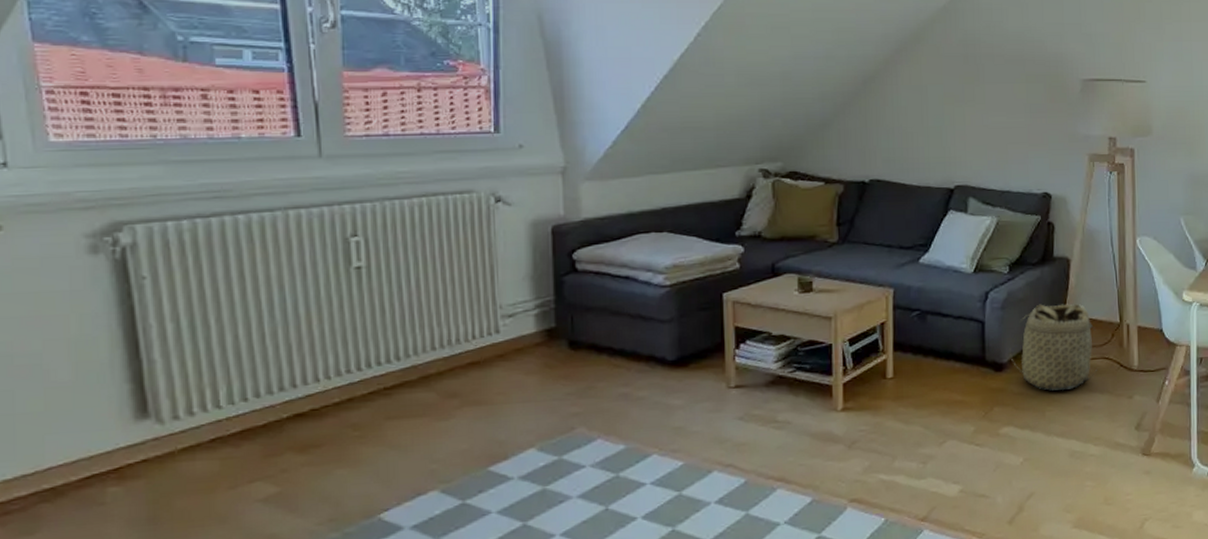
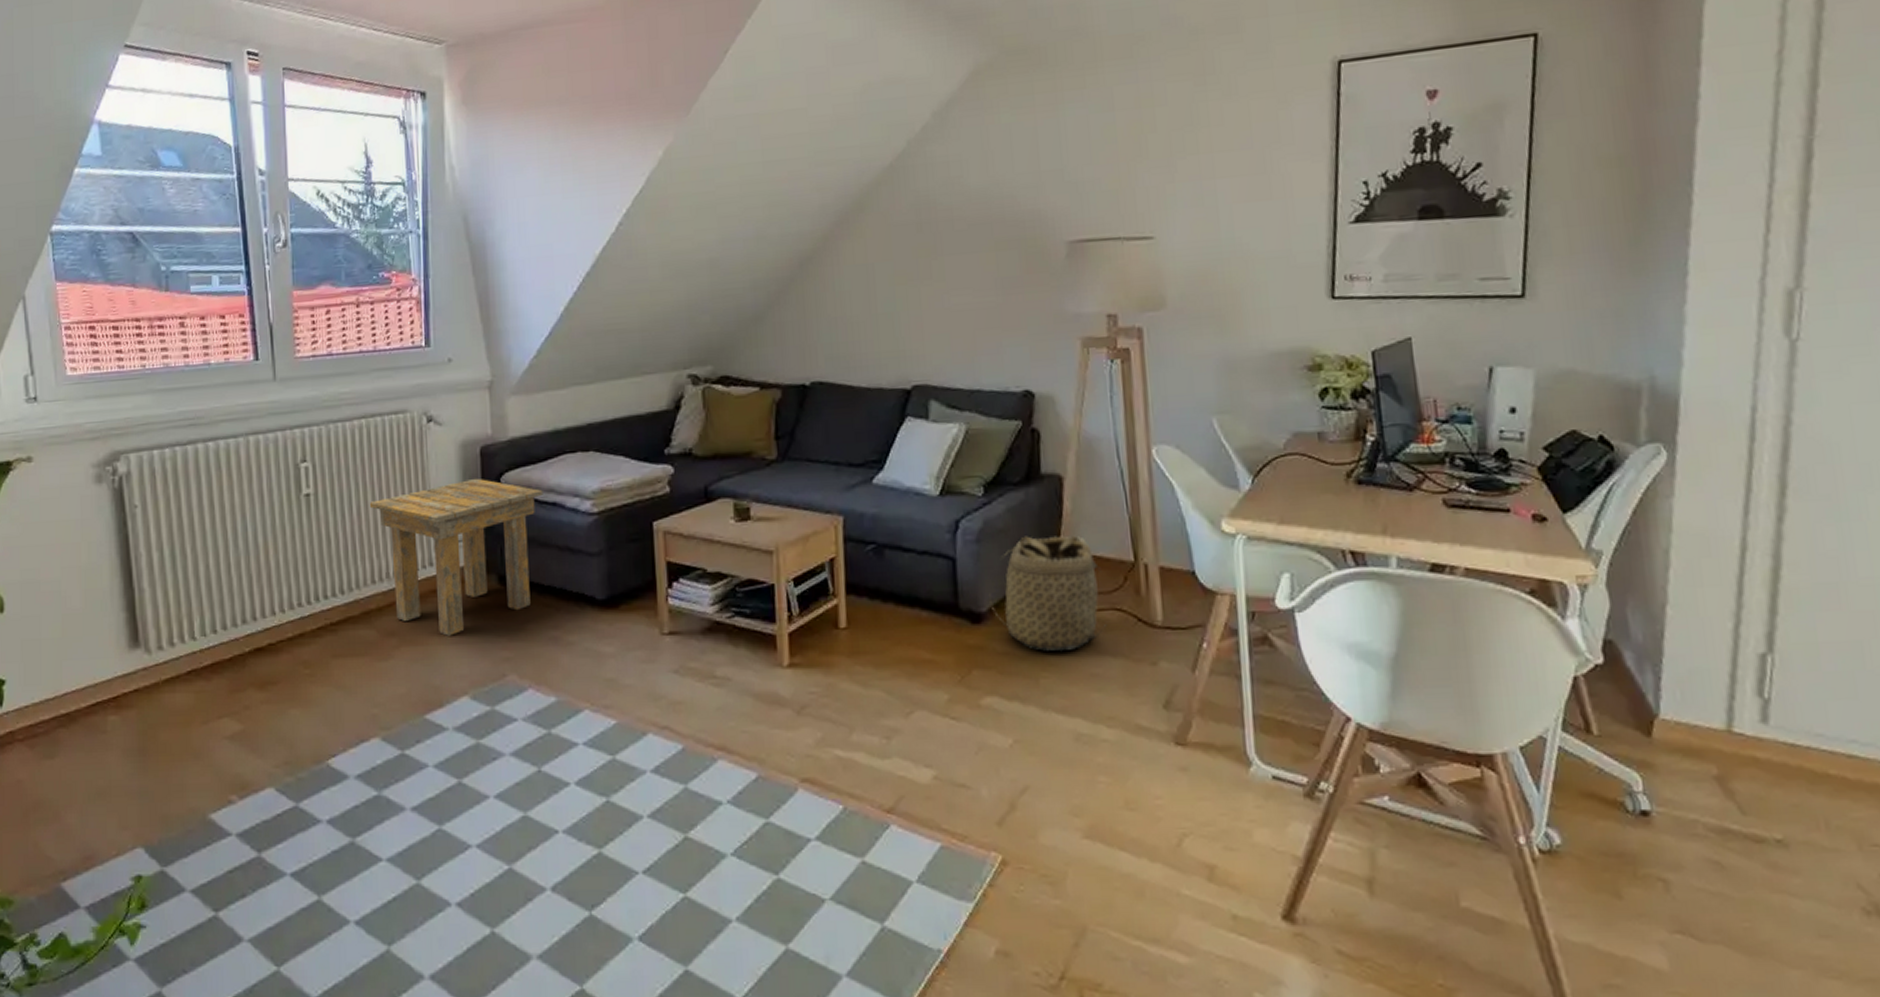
side table: none [429,254,616,396] -> present [369,478,543,636]

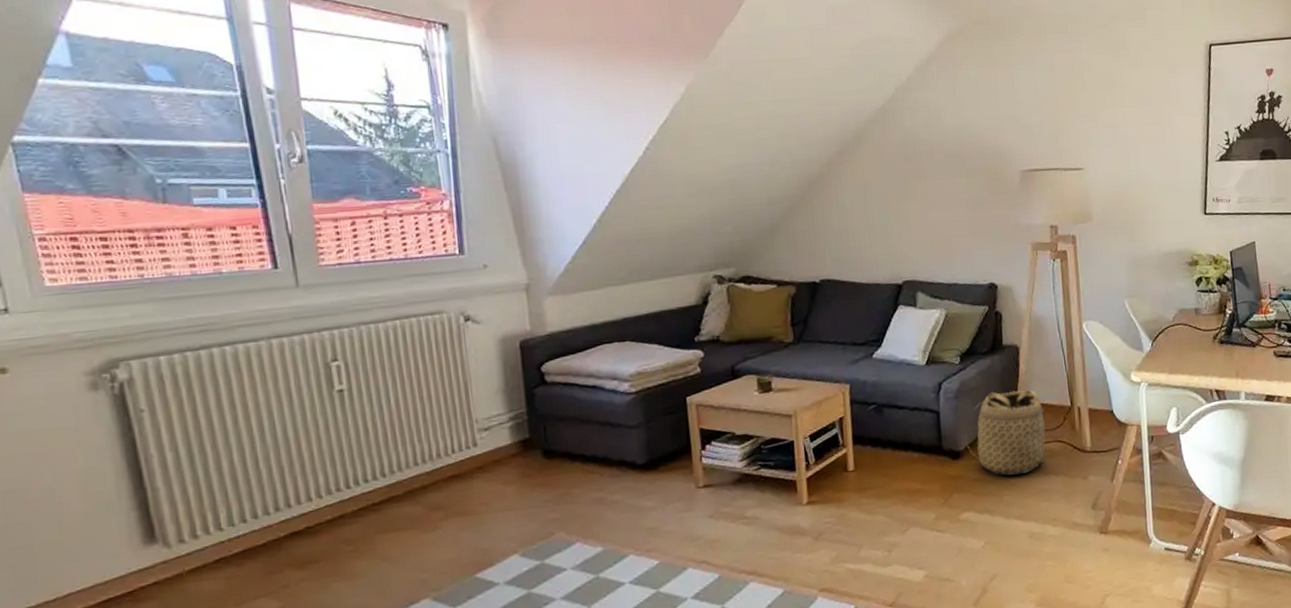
side table: present [369,478,543,636] -> none [408,368,583,505]

